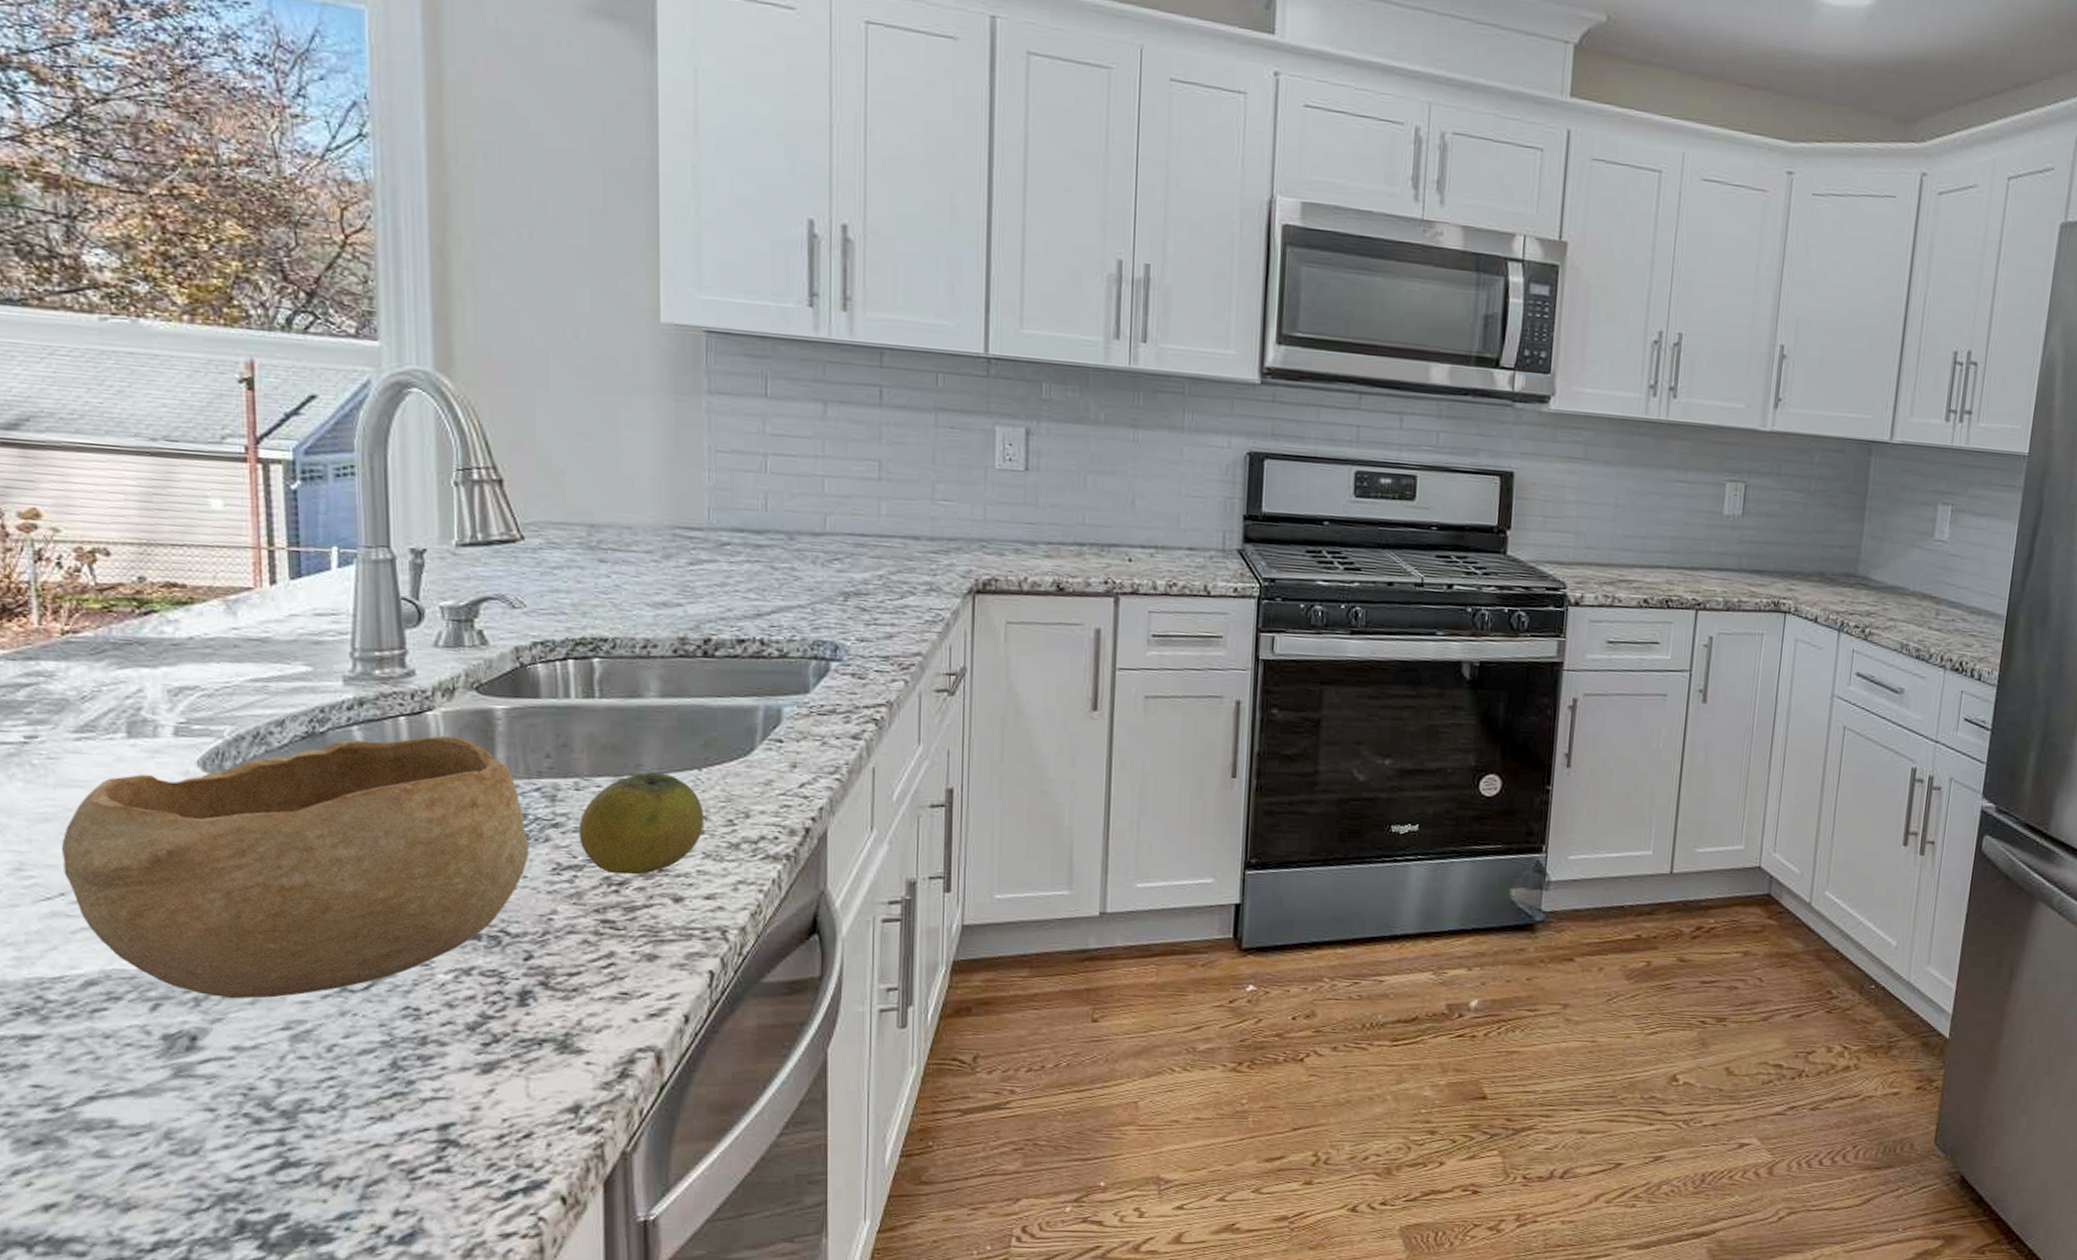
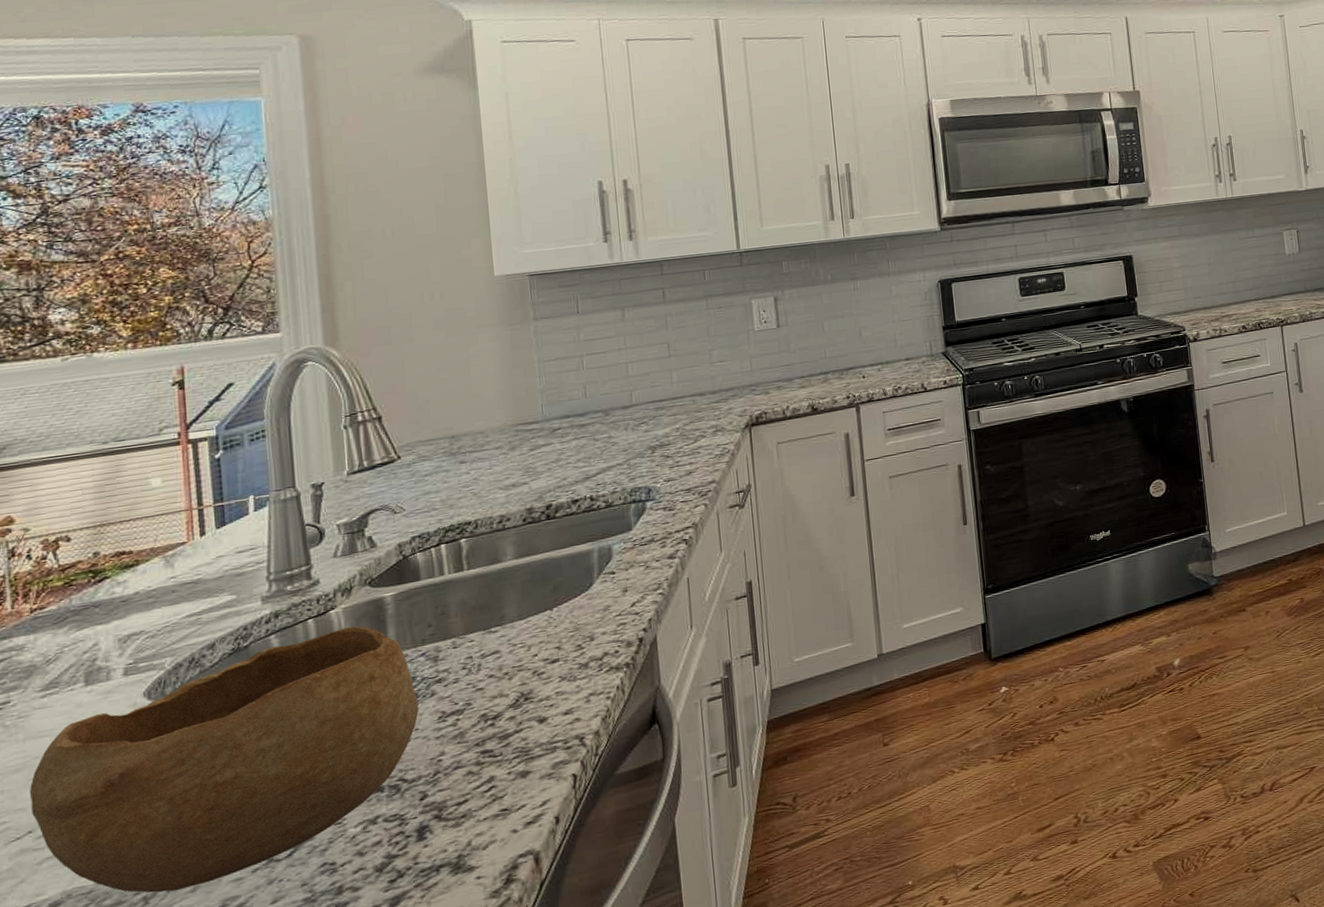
fruit: present [578,772,705,875] -> none [457,619,559,711]

